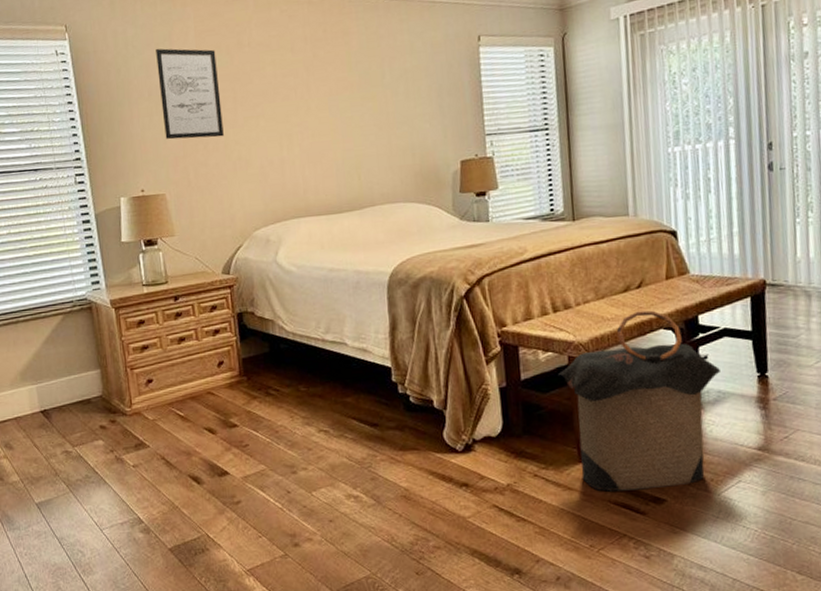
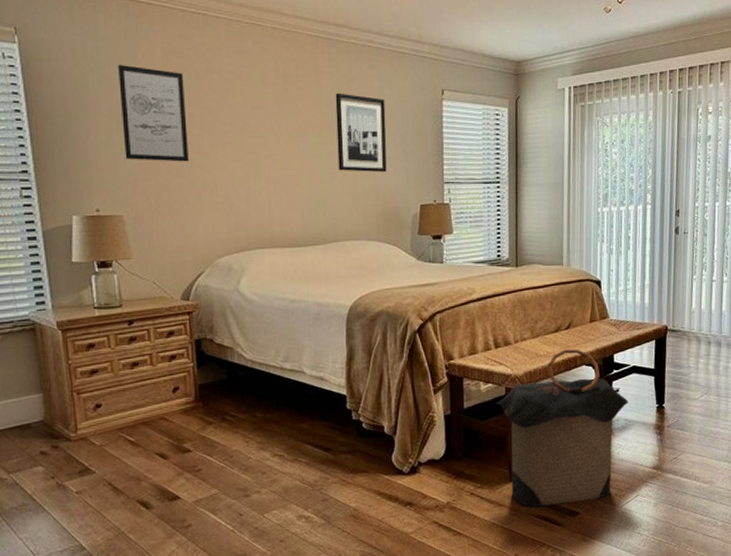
wall art: none [364,51,423,132] -> present [335,93,387,173]

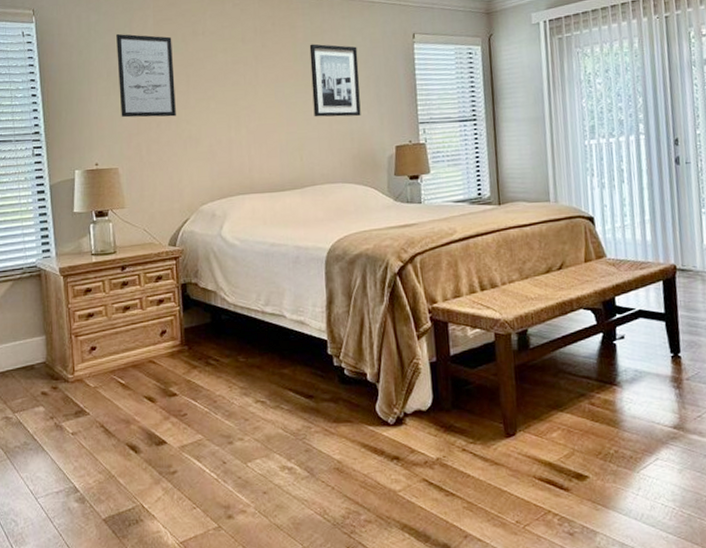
laundry hamper: present [496,349,628,507] -> none [485,291,637,467]

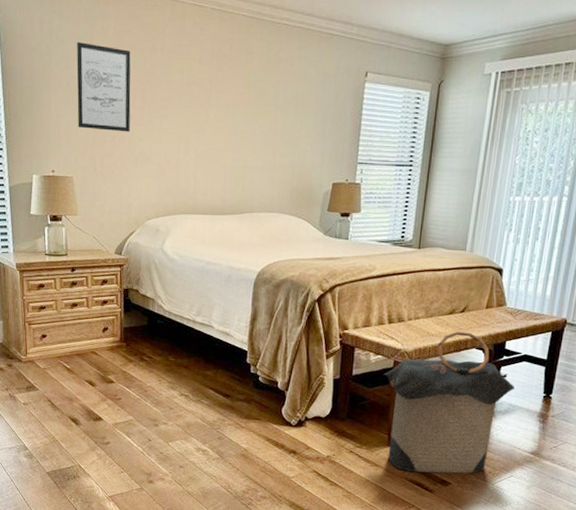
wall art: present [309,44,361,117] -> none [260,72,310,151]
laundry hamper: none [485,291,637,467] -> present [383,331,515,474]

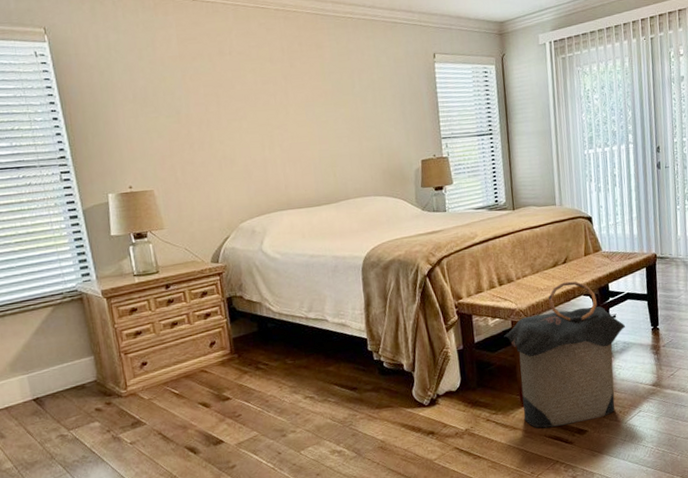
wall art: present [77,41,131,132] -> none [139,53,209,140]

